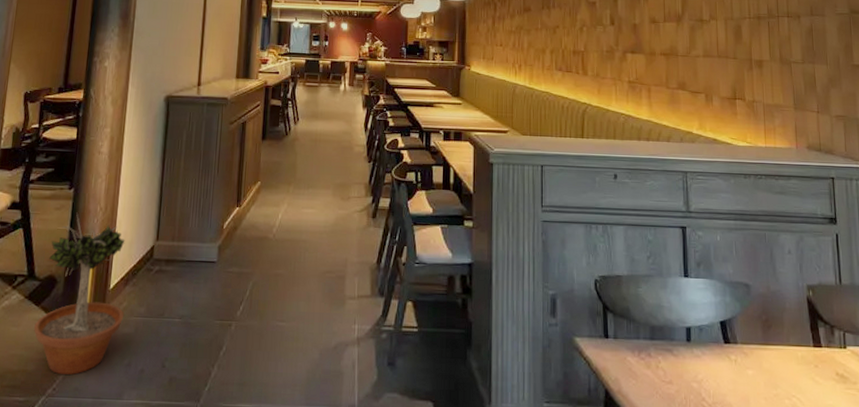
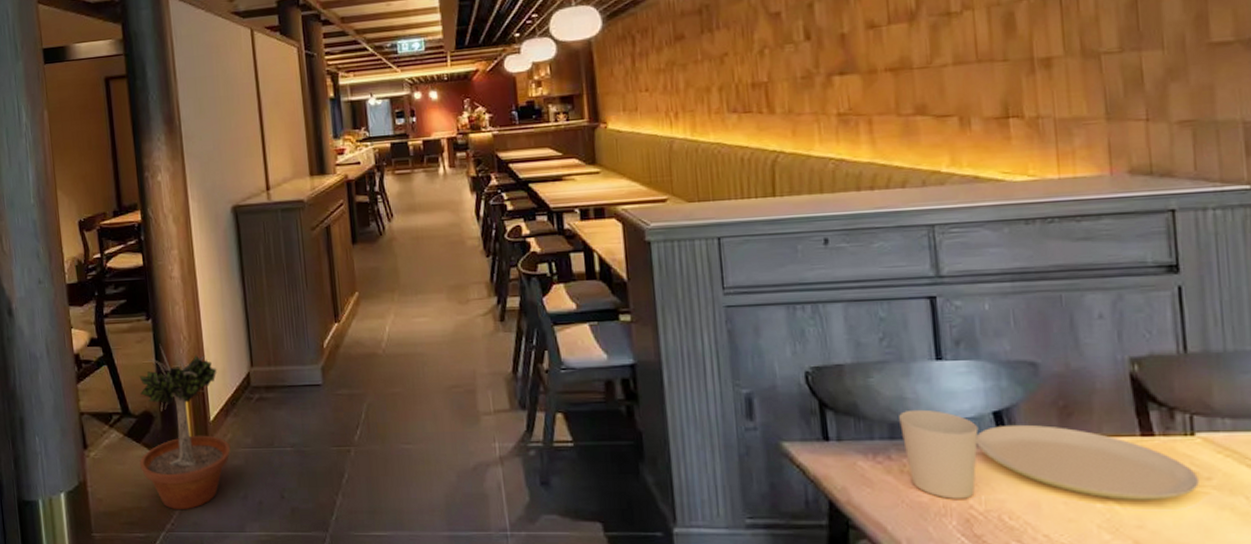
dixie cup: none [658,316,710,392] -> present [899,409,979,499]
plate: none [708,332,850,399] -> present [976,424,1200,500]

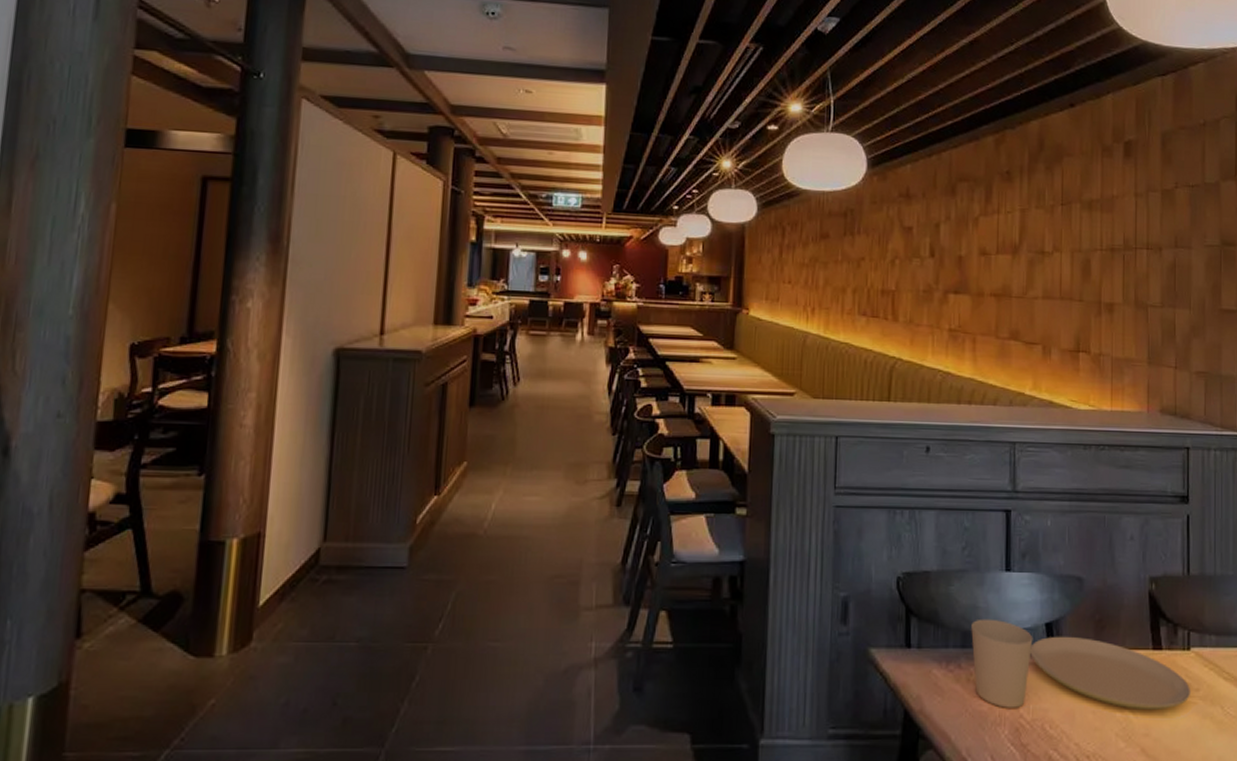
potted tree: present [139,344,231,510] -> none [152,506,280,721]

